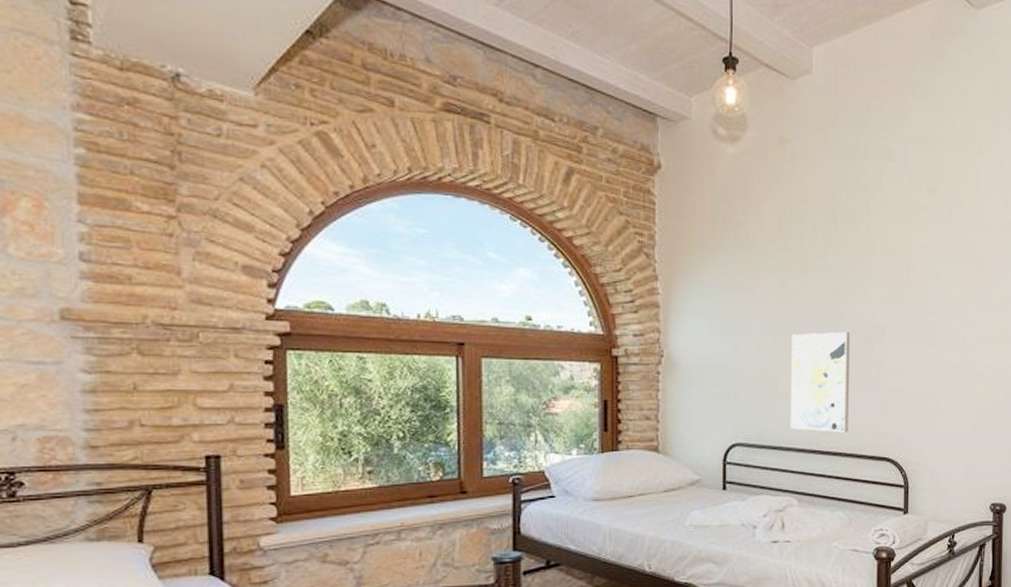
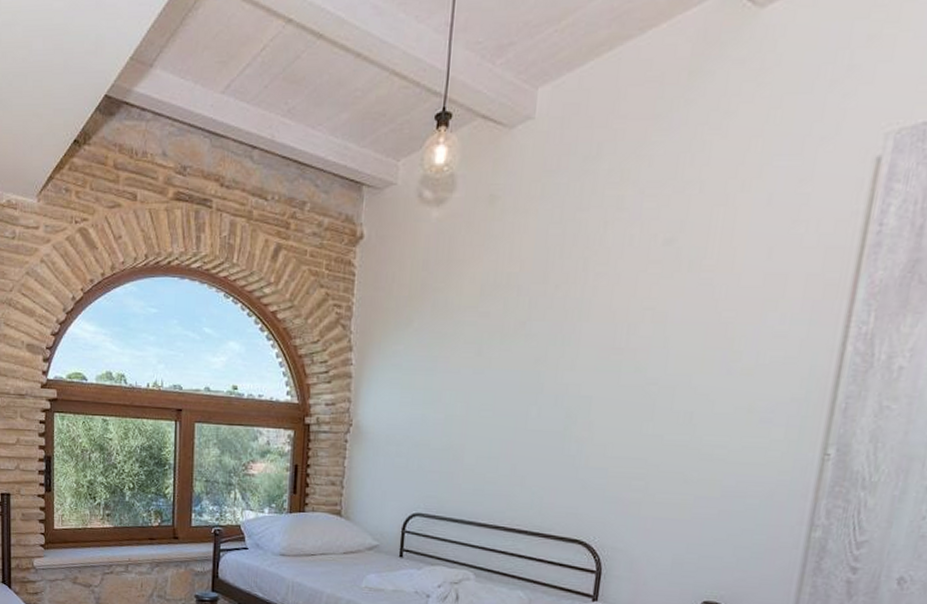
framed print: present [790,331,850,432] -> none [473,403,549,510]

